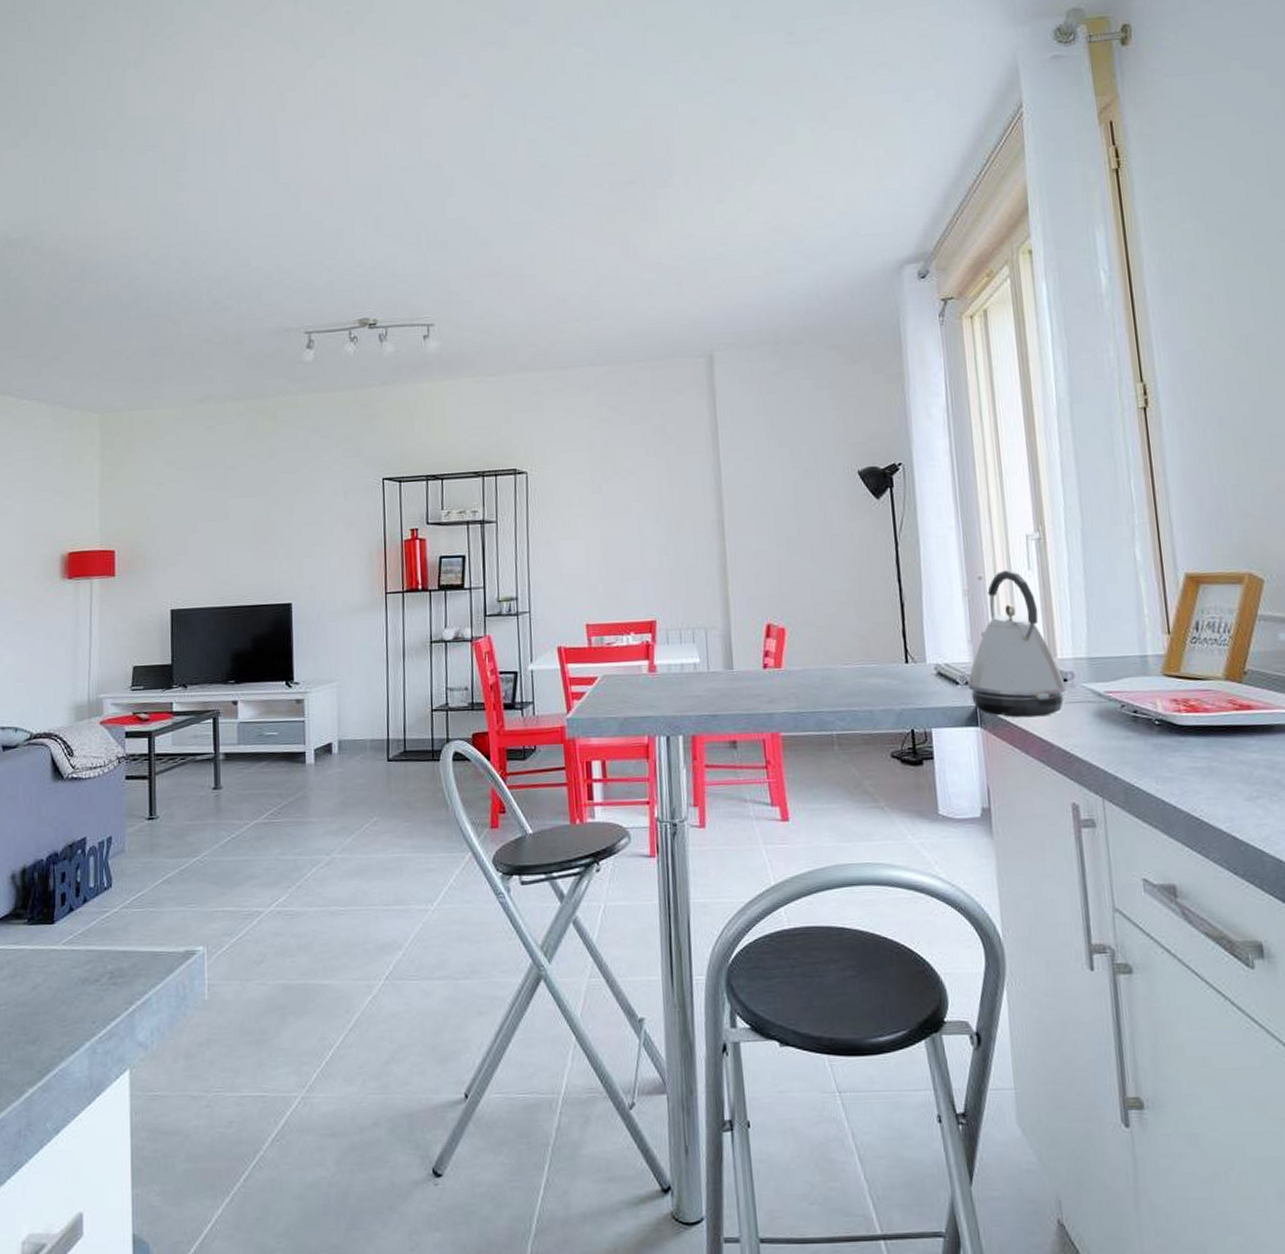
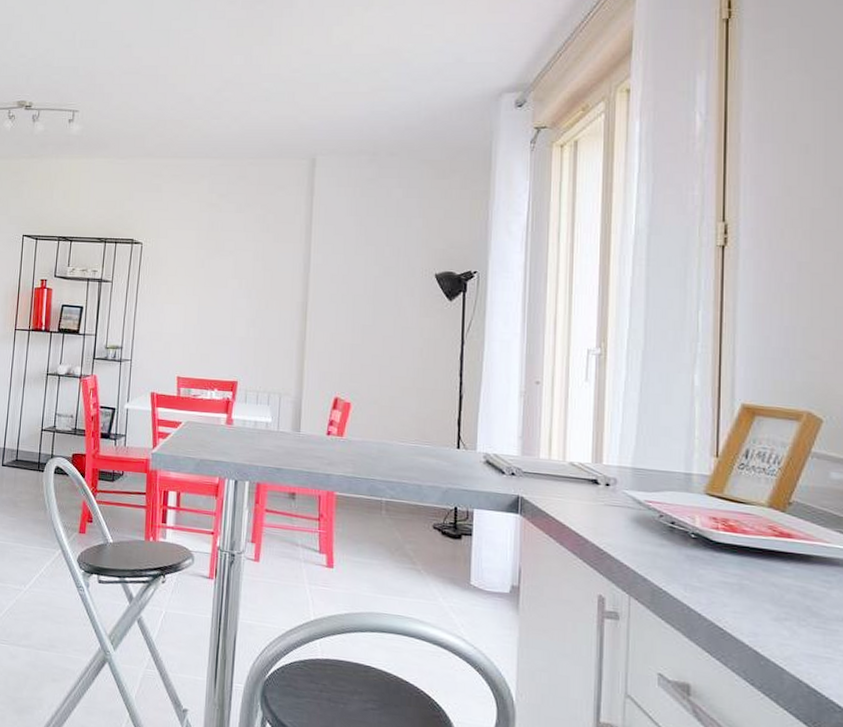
kettle: present [967,569,1066,718] -> none [513,378,607,514]

